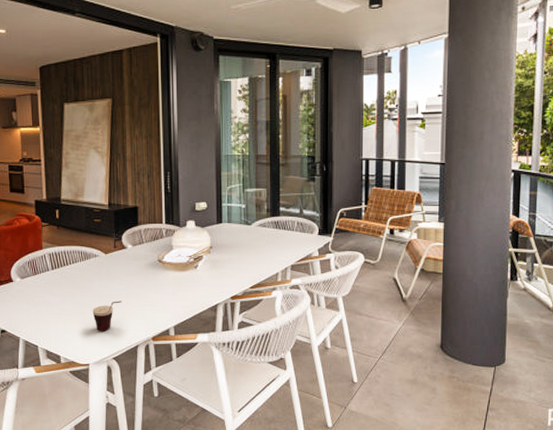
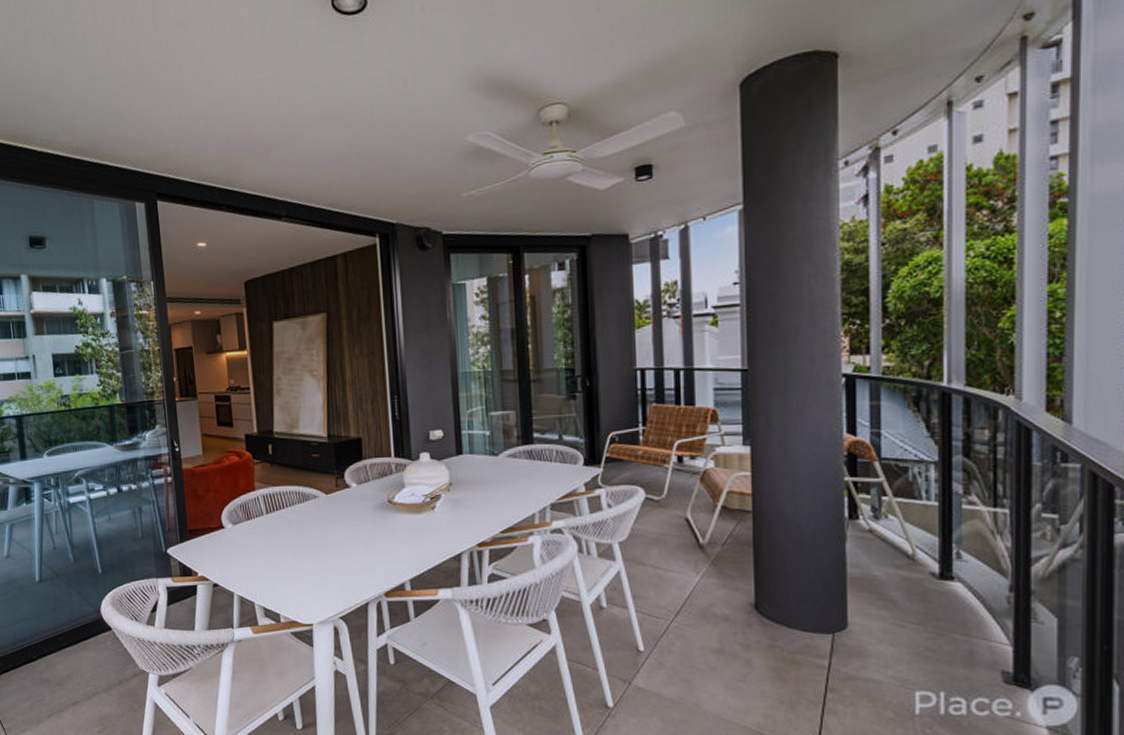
cup: present [92,301,122,331] -> none [314,549,347,585]

